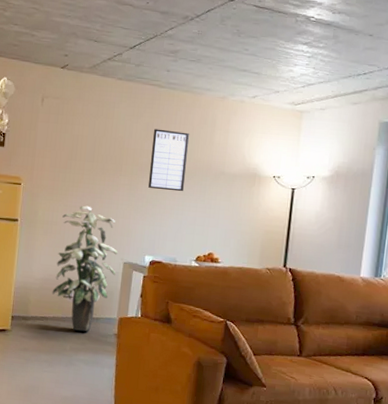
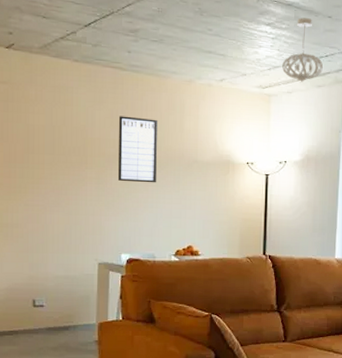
indoor plant: present [52,205,118,332] -> none [20,203,92,341]
pendant light: none [316,36,360,99] -> present [282,17,323,82]

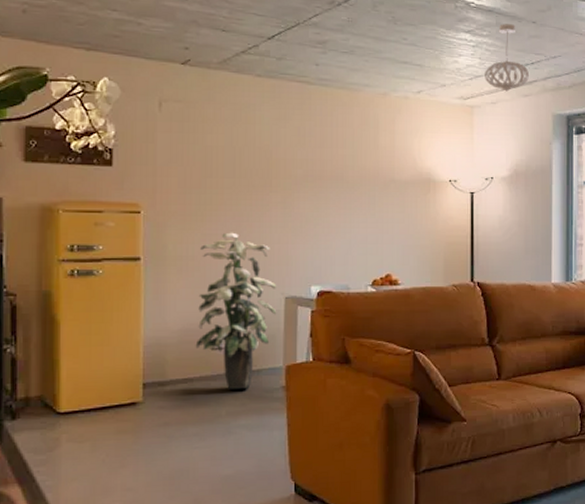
indoor plant: none [20,203,92,341] -> present [195,232,277,389]
writing board: present [118,116,159,183] -> none [306,133,350,206]

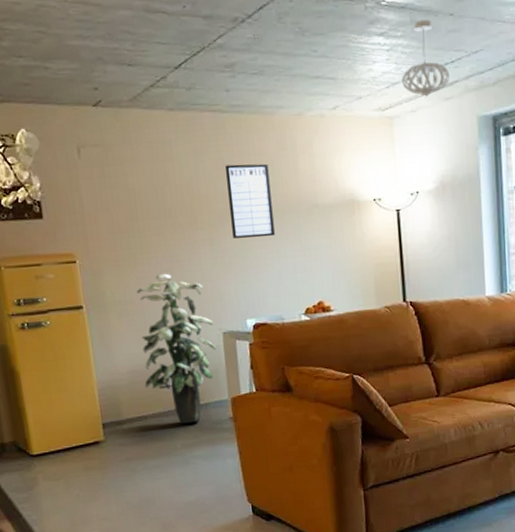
writing board: none [306,133,350,206] -> present [224,163,276,238]

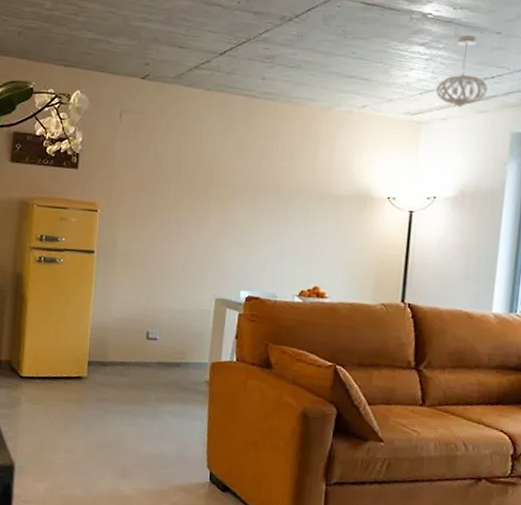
indoor plant: present [137,273,217,424] -> none [133,234,209,379]
writing board: present [224,163,276,238] -> none [243,145,290,217]

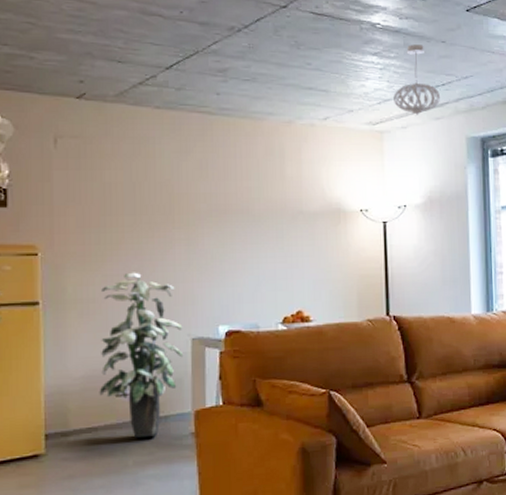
indoor plant: none [133,234,209,379] -> present [99,272,184,438]

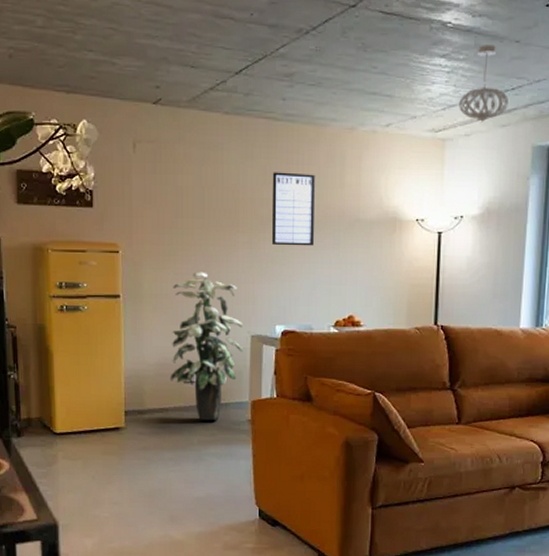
writing board: none [208,166,257,241] -> present [272,172,316,246]

